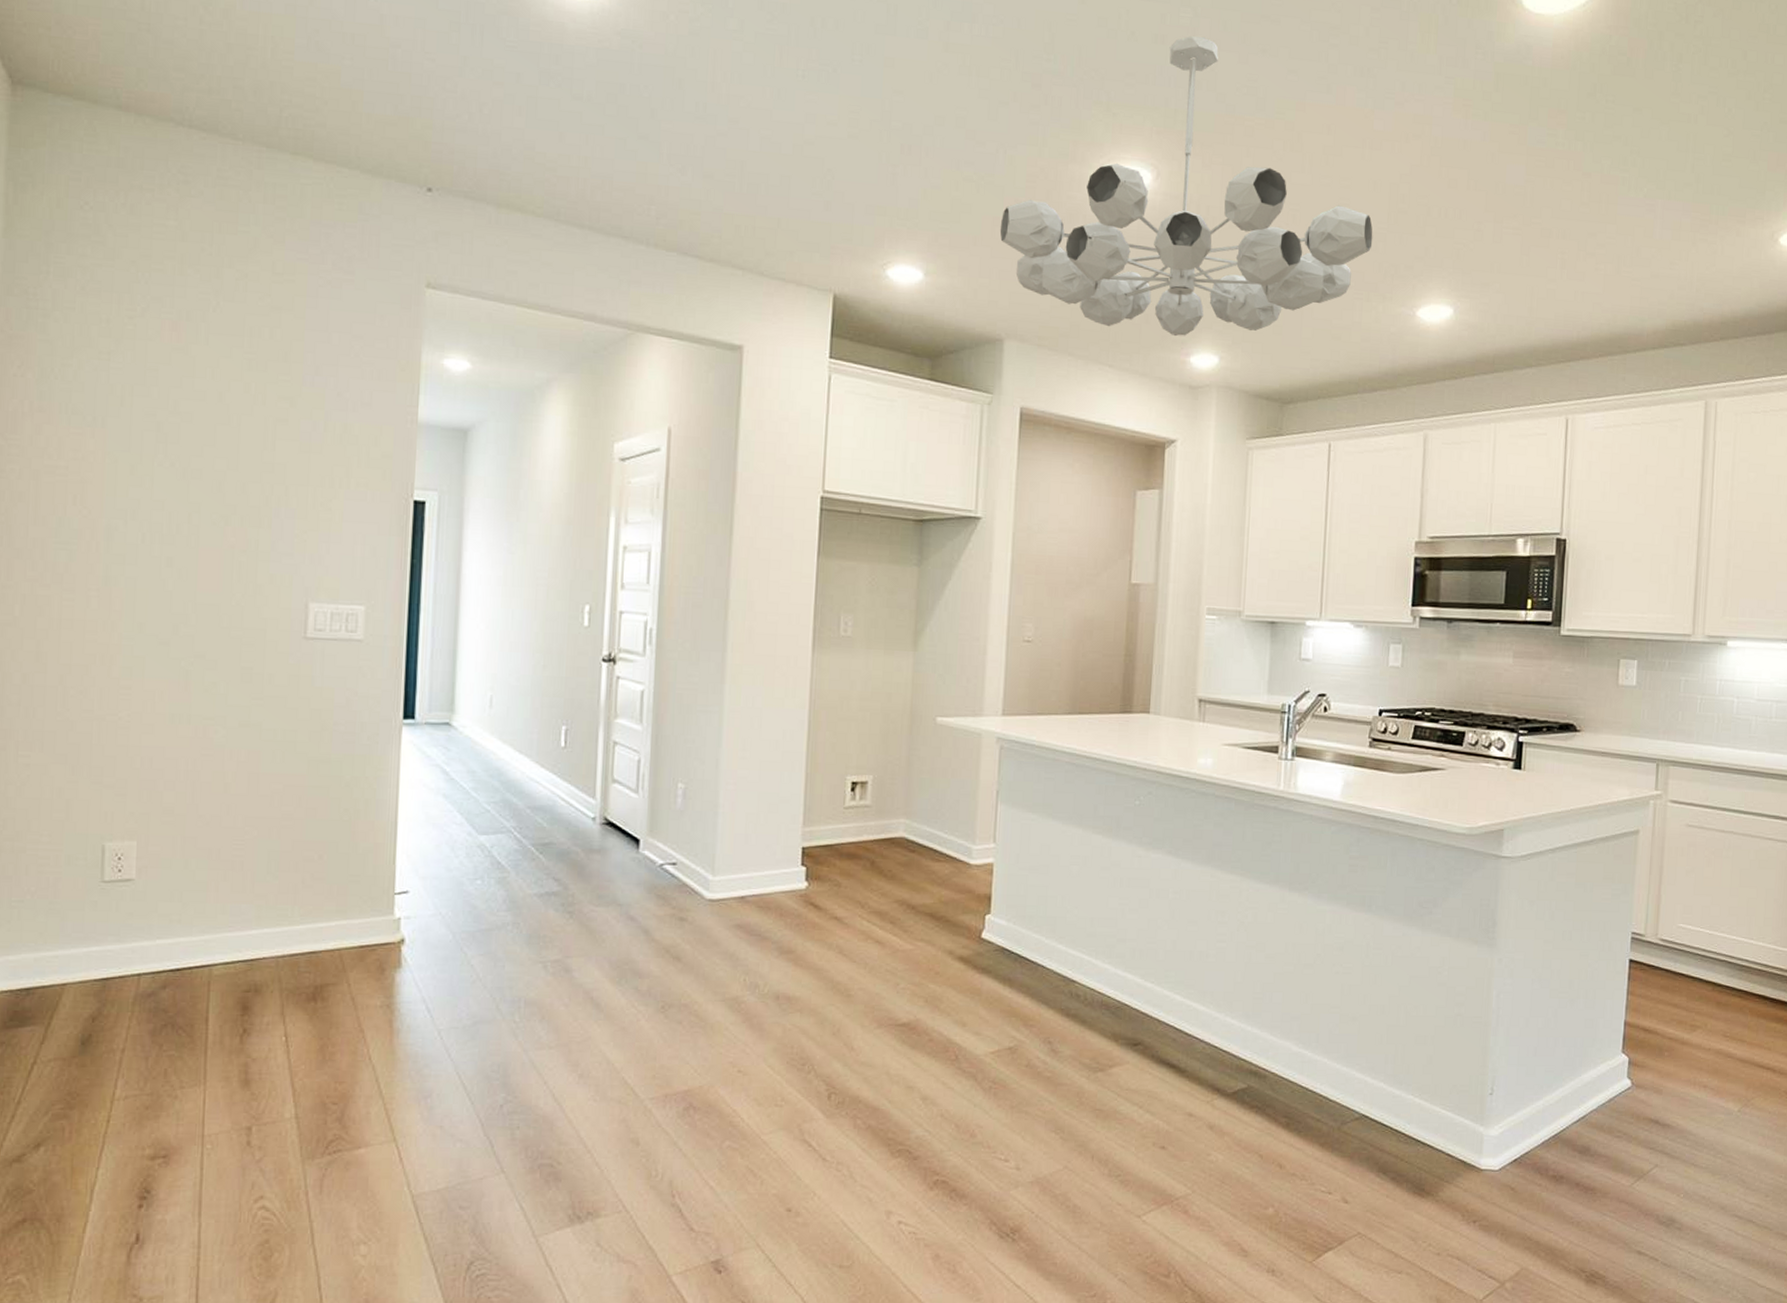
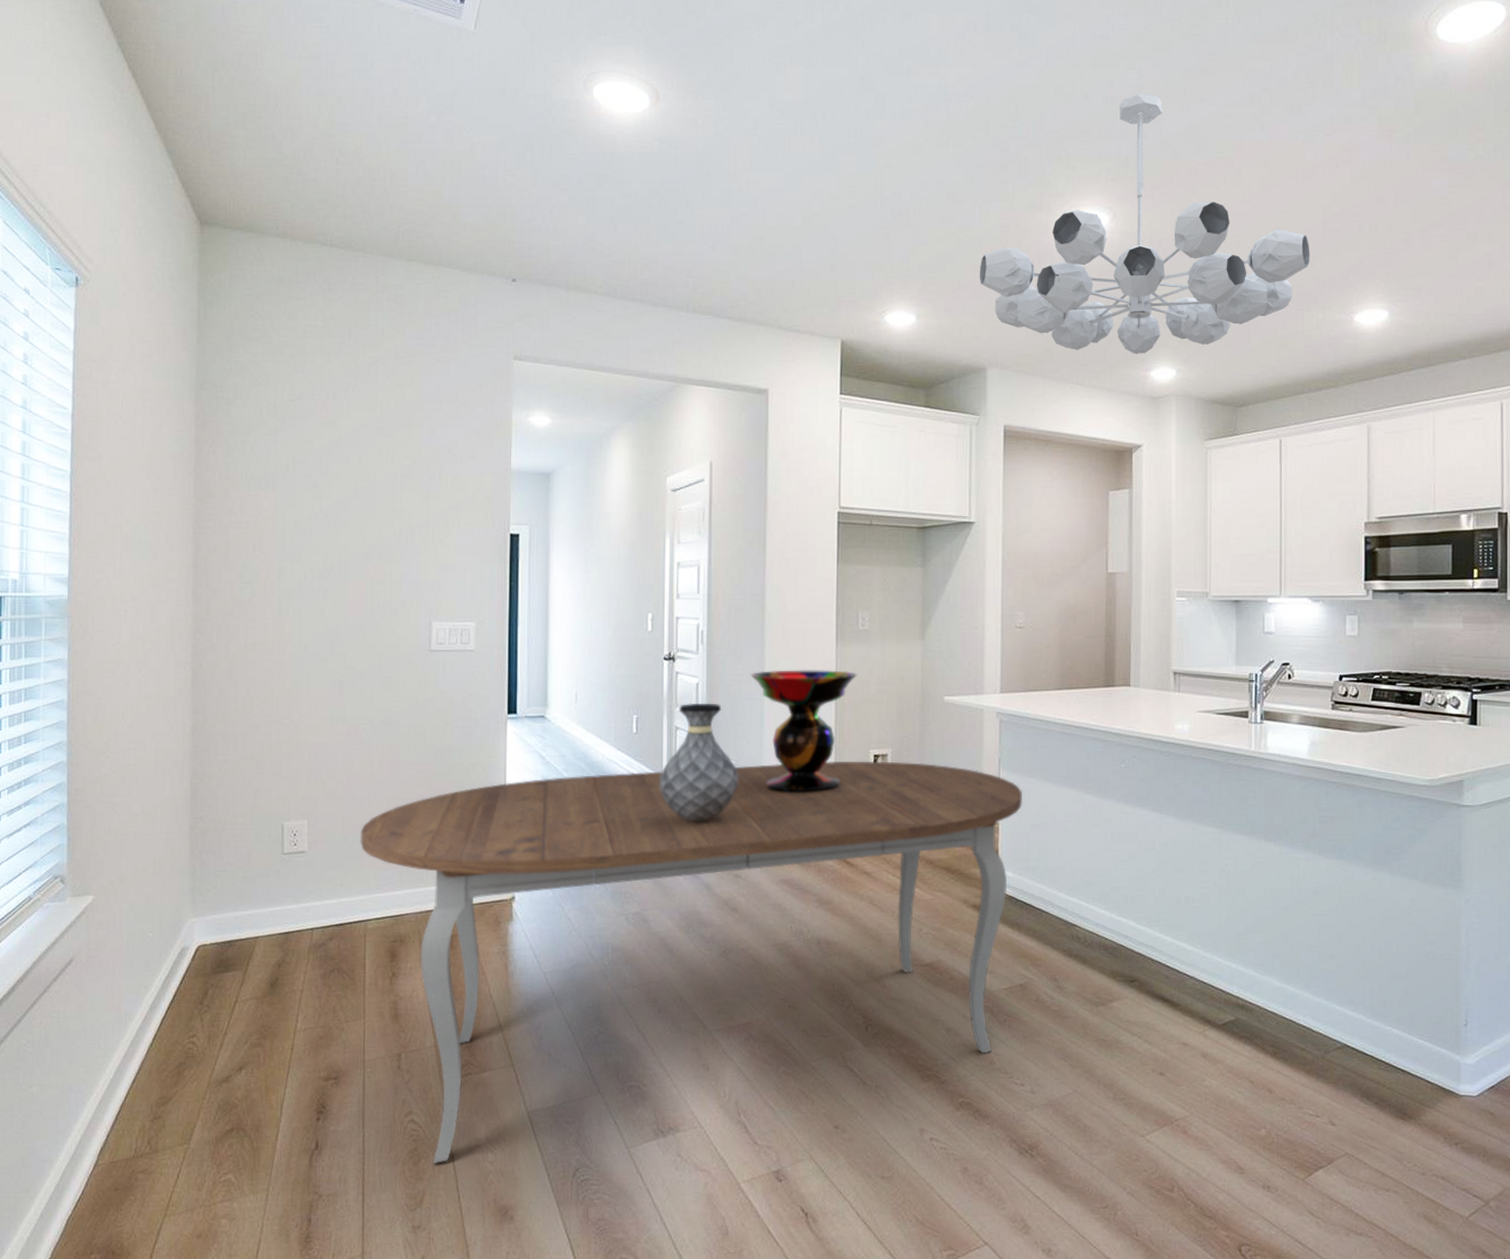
dining table: none [206,787,1022,1258] -> present [360,760,1022,1163]
vase: none [590,714,689,855] -> present [659,703,739,822]
decorative bowl: none [708,678,836,825] -> present [751,670,858,794]

